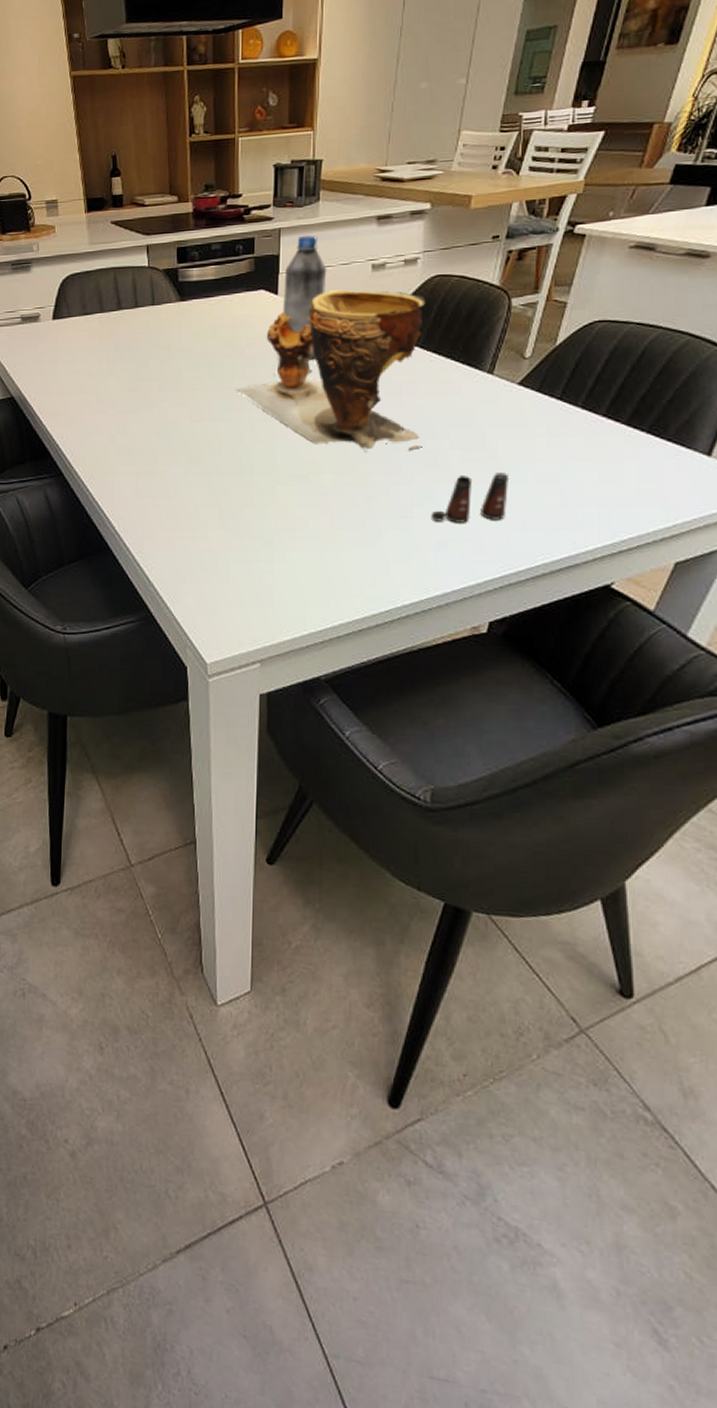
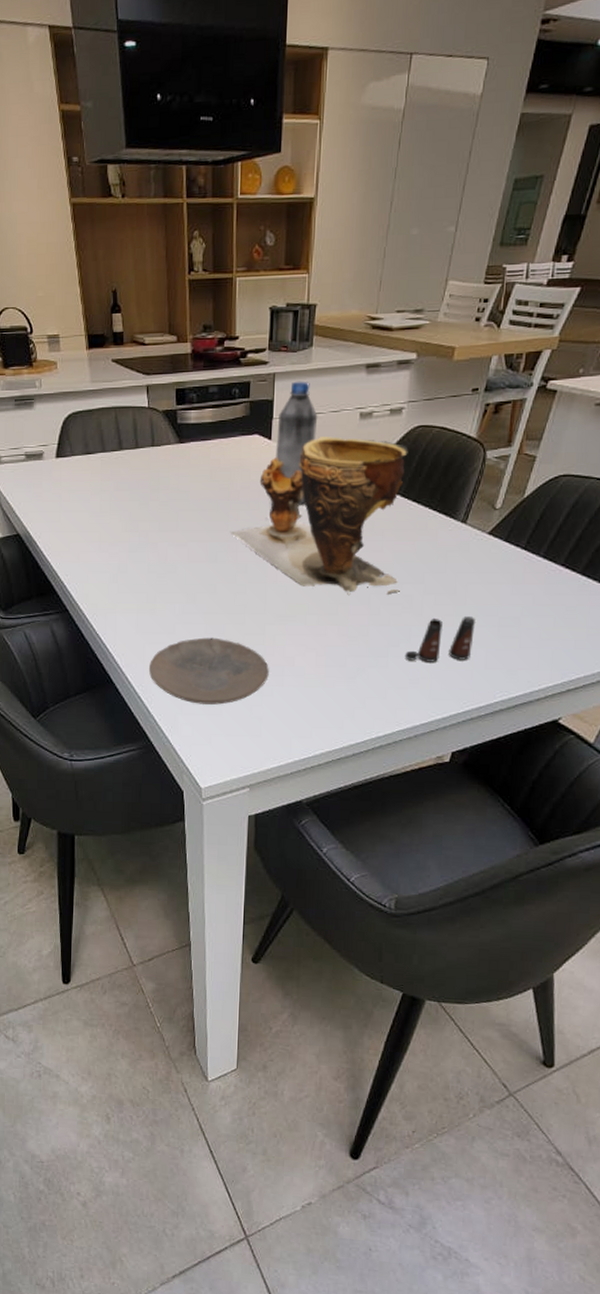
plate: none [148,500,280,572] -> present [148,637,269,705]

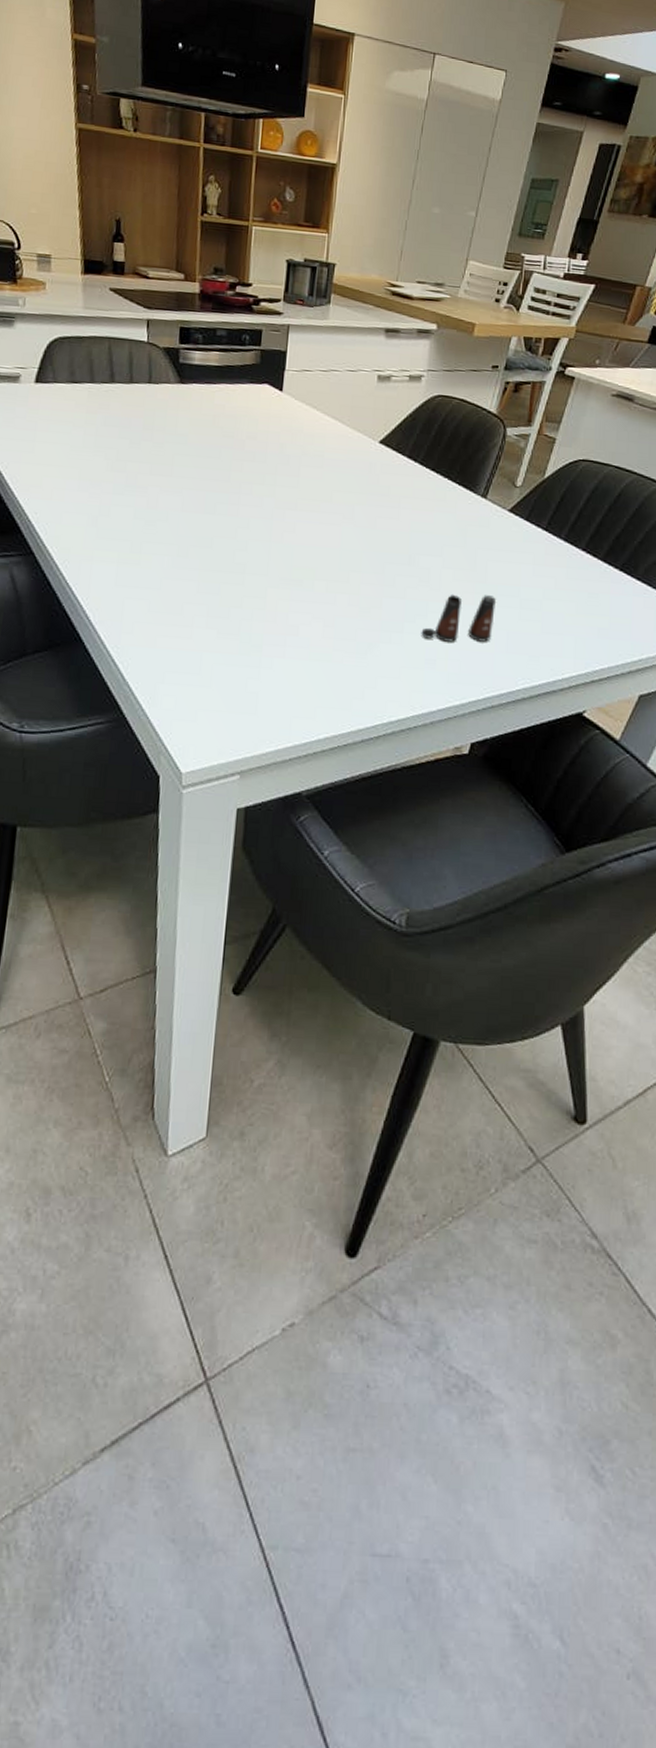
plate: present [148,637,269,705] -> none [126,596,269,675]
clay pot: present [230,437,408,595] -> none [231,394,427,565]
water bottle: present [276,381,318,505] -> none [287,335,334,462]

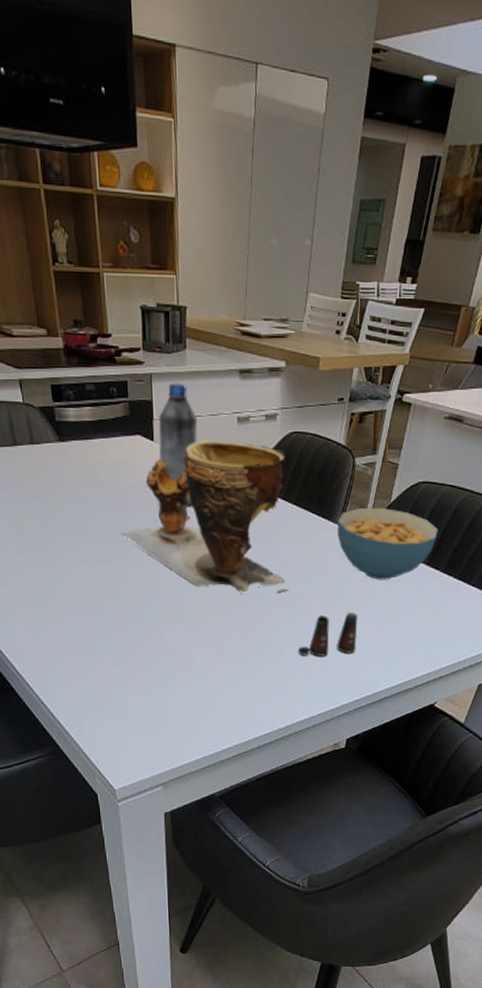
clay pot: none [231,394,427,565] -> present [120,440,289,594]
water bottle: none [287,335,334,462] -> present [159,383,198,507]
cereal bowl: none [479,481,598,563] -> present [337,508,438,580]

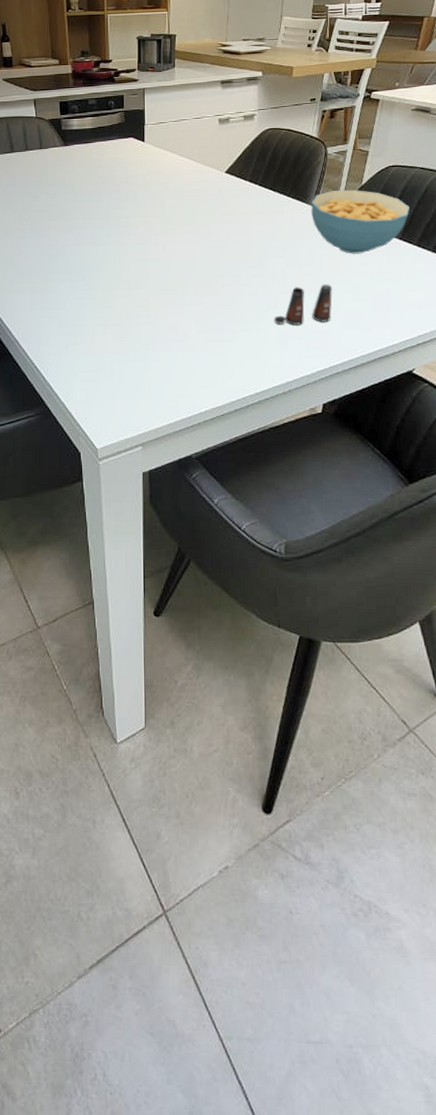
clay pot: present [120,440,289,594] -> none [112,138,265,269]
water bottle: present [159,383,198,507] -> none [149,94,183,195]

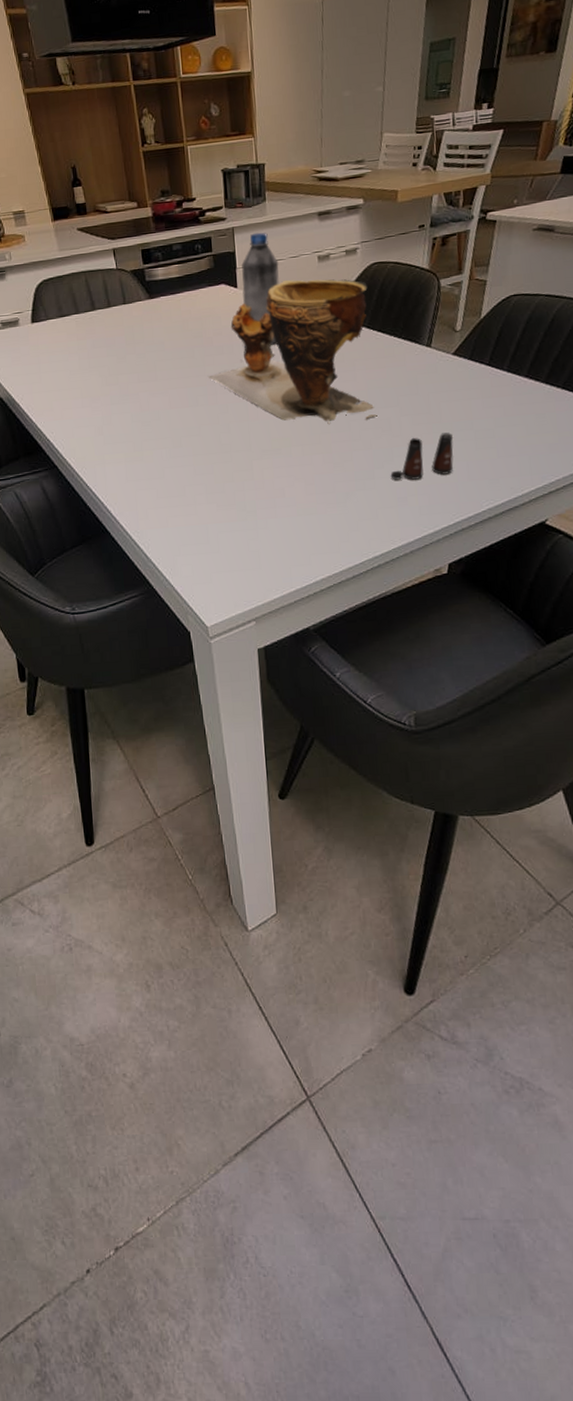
clay pot: none [112,138,265,269] -> present [207,279,377,424]
water bottle: none [149,94,183,195] -> present [242,232,279,345]
cereal bowl: present [311,190,410,254] -> none [425,325,535,397]

